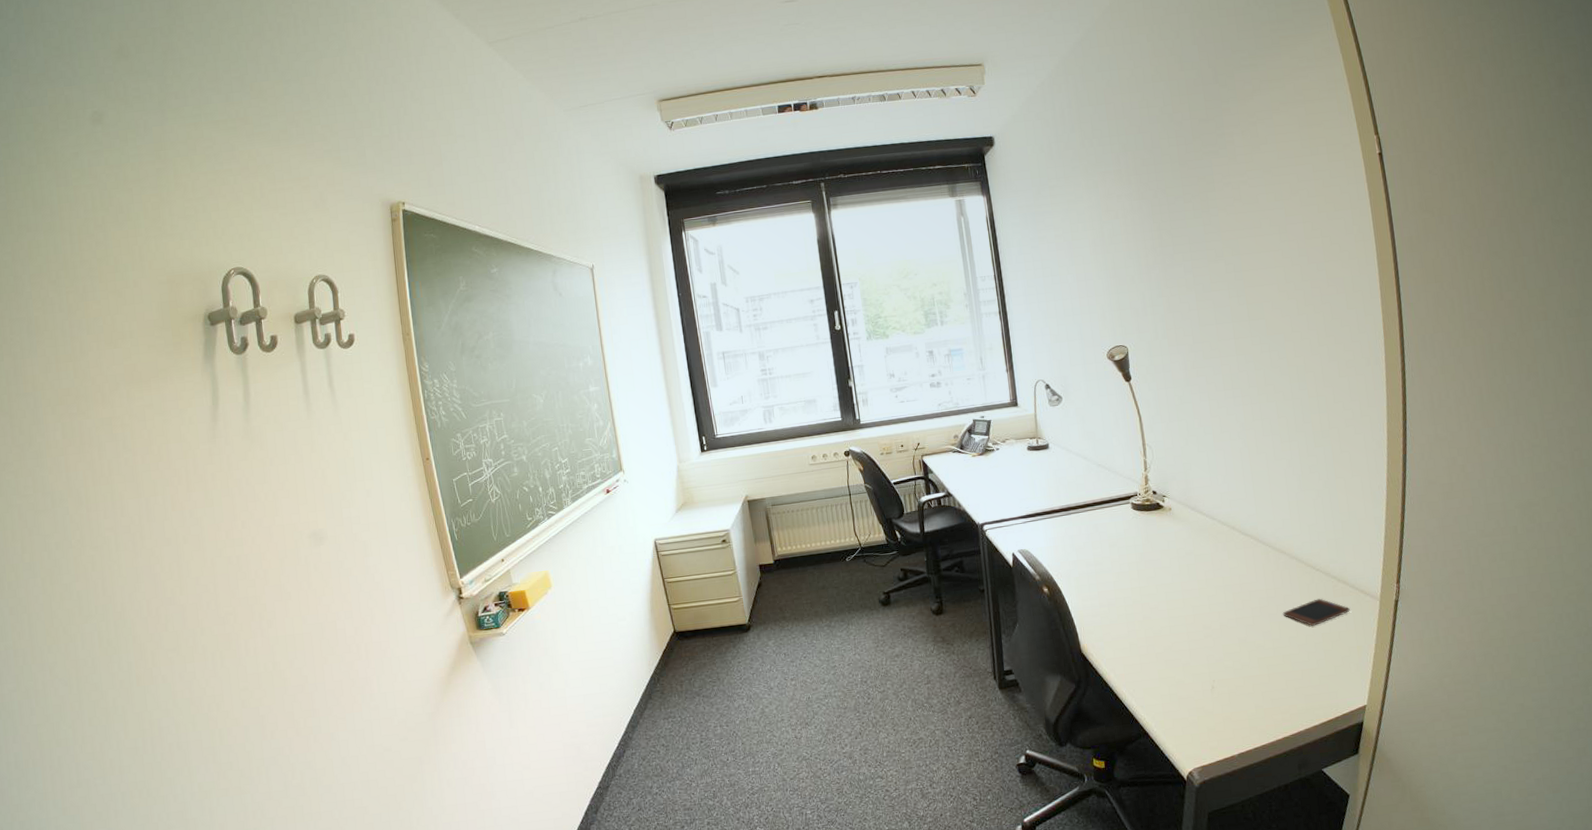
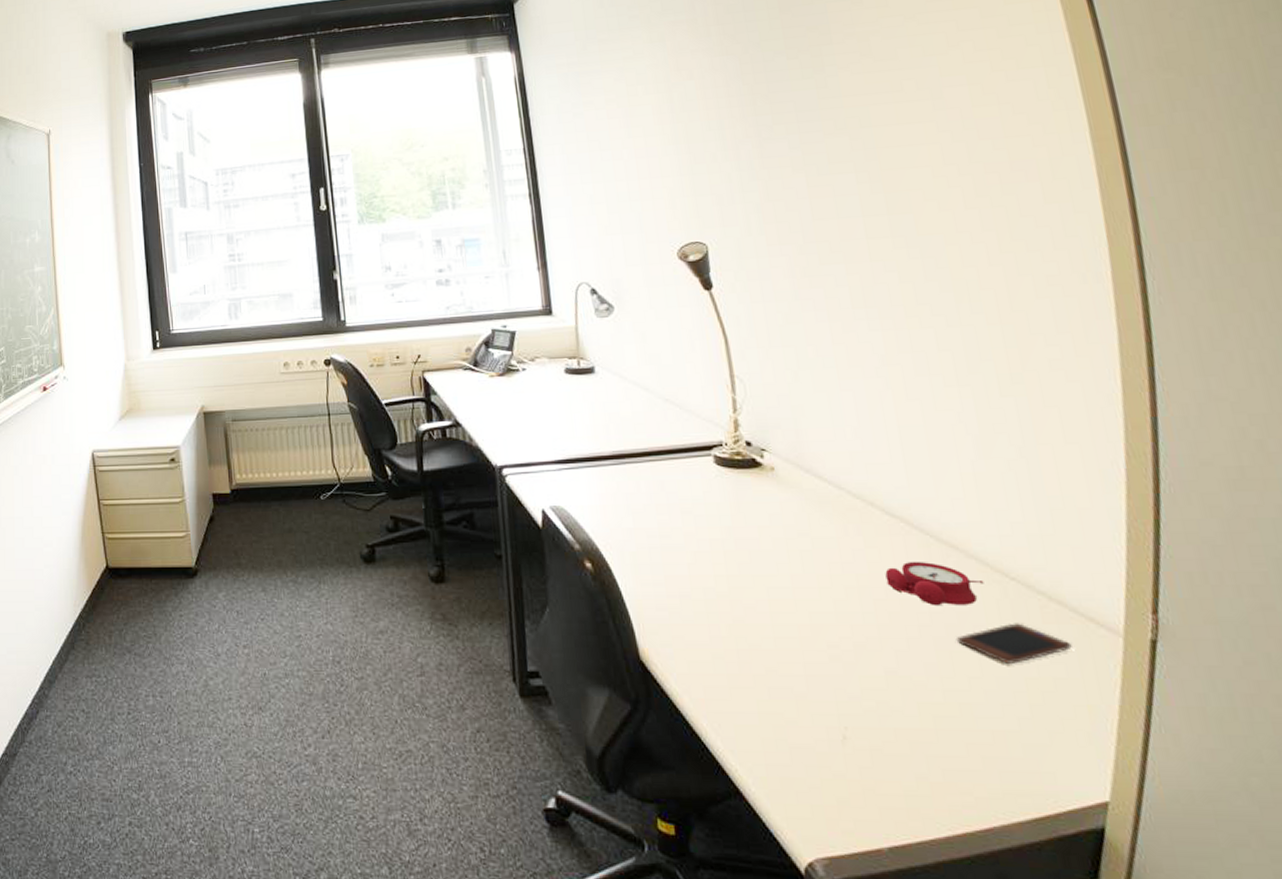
alarm clock: none [1240,564,1300,593] -> present [885,561,984,605]

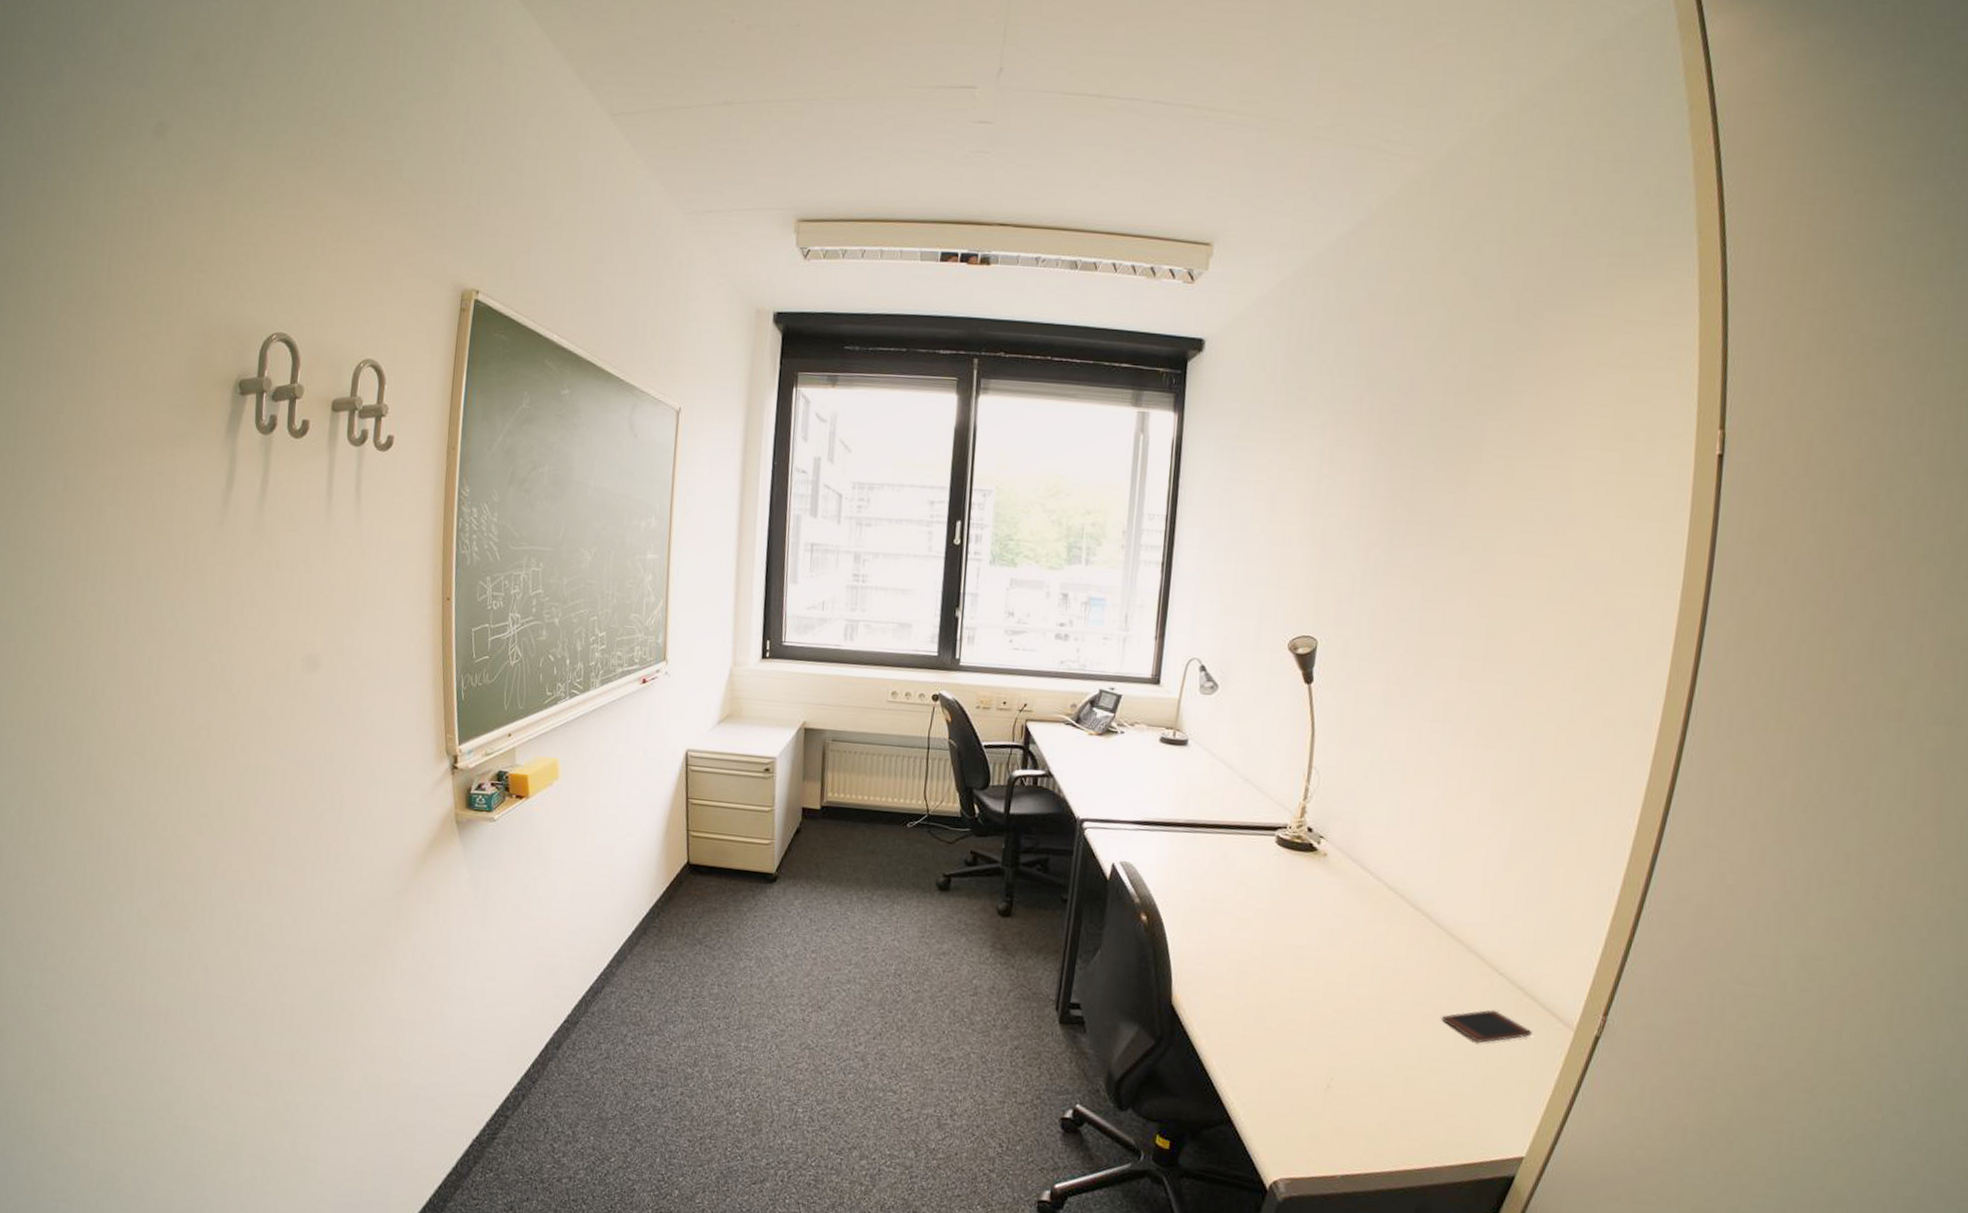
alarm clock: present [885,561,984,605] -> none [1397,949,1477,991]

